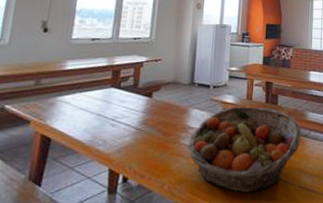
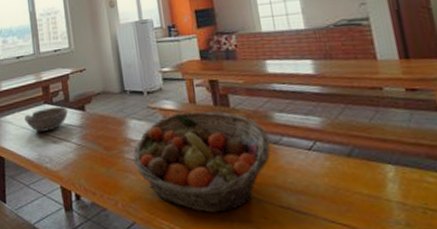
bowl: none [85,91,135,114] -> present [24,106,68,132]

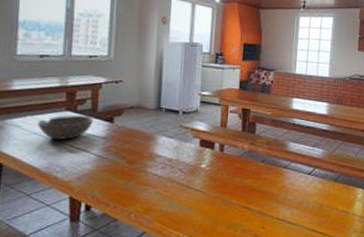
fruit basket: present [133,111,271,214] -> none [155,134,281,224]

